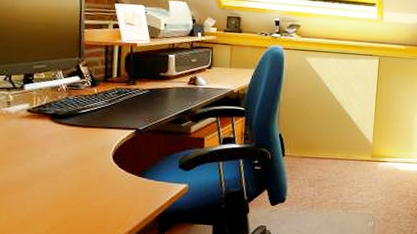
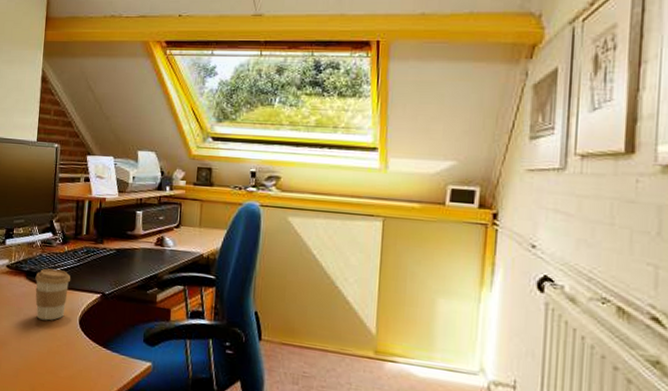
coffee cup: none [61,110,102,158] -> present [35,268,71,321]

